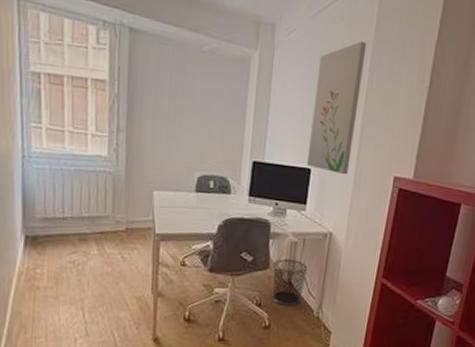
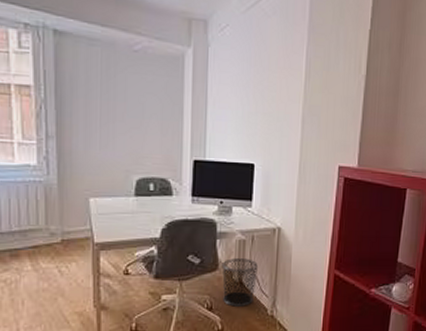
wall art: present [307,41,367,175] -> none [250,33,302,168]

